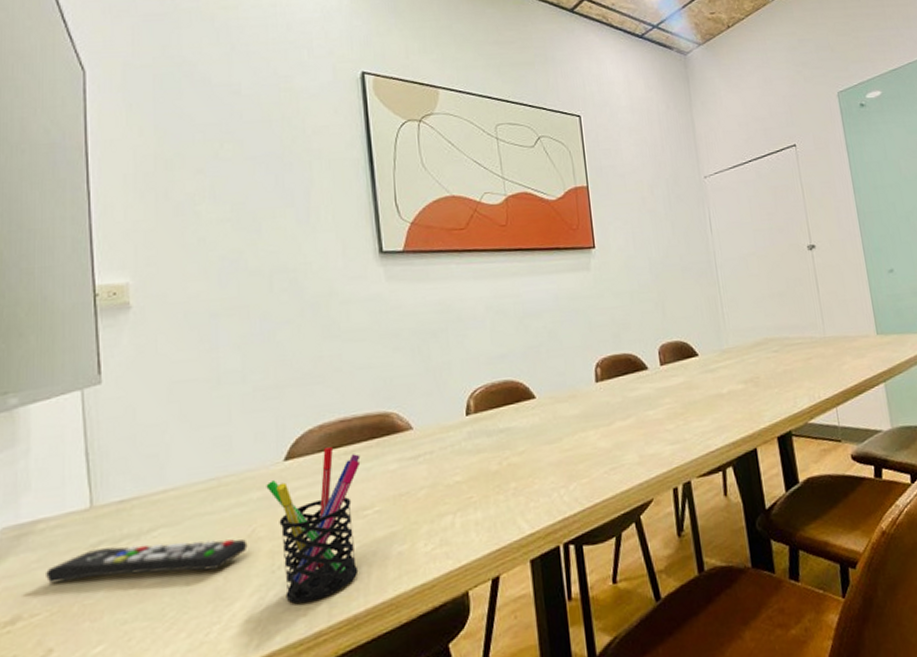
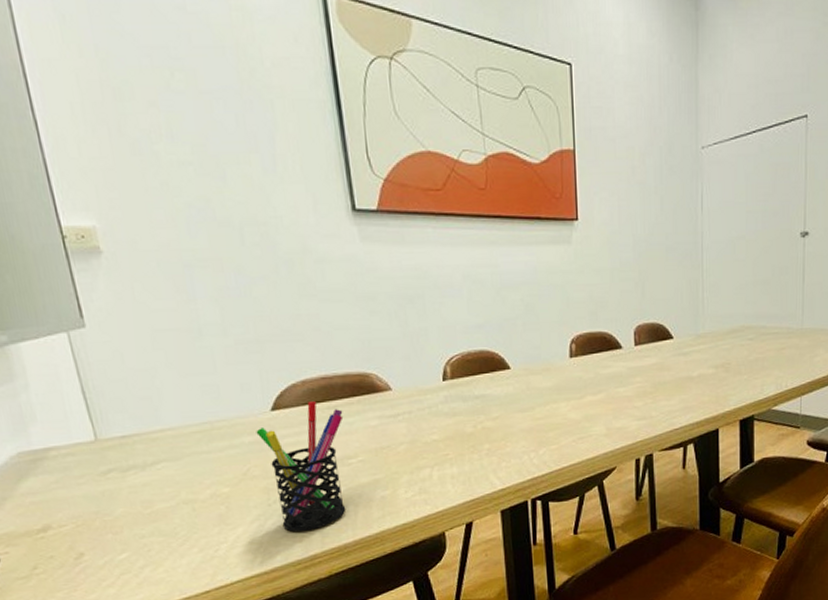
remote control: present [46,539,248,584] -> none [65,475,245,502]

